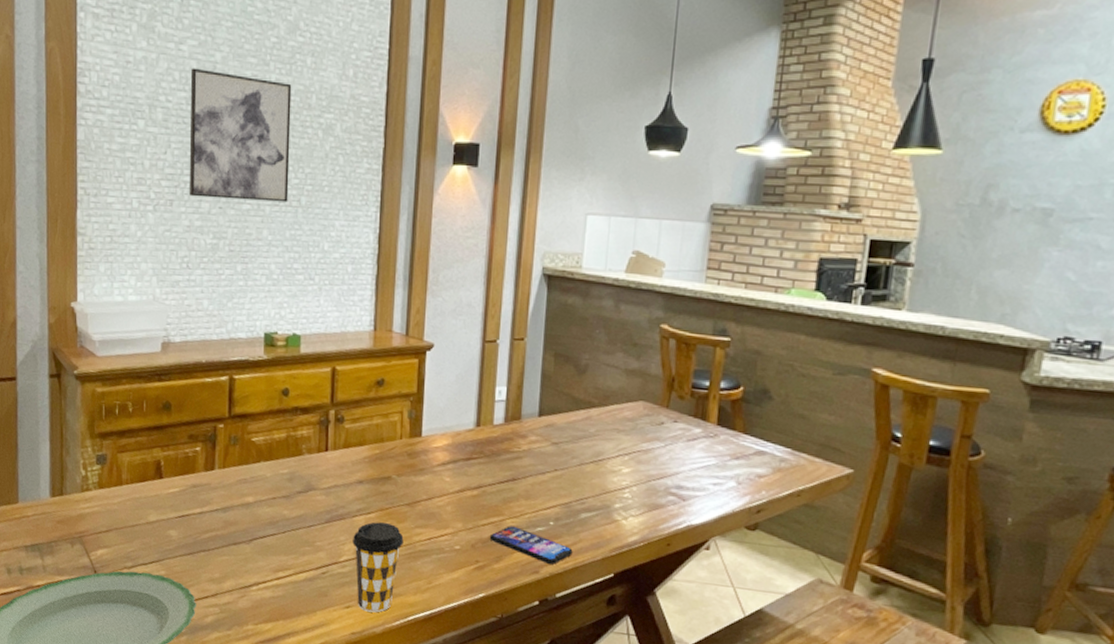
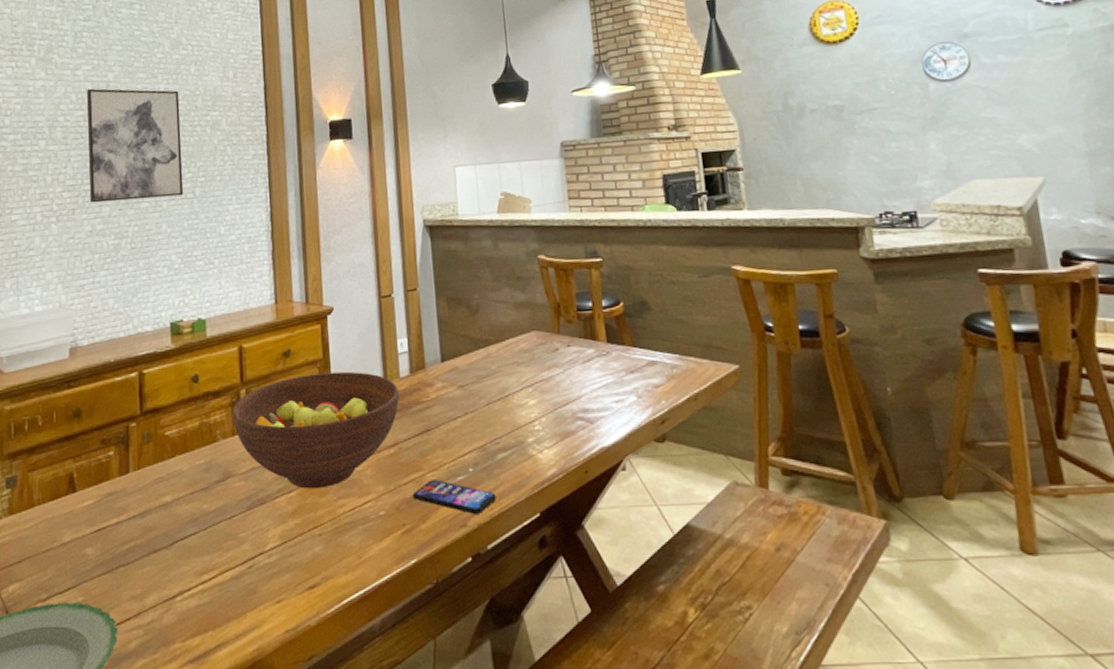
fruit bowl: none [319,406,490,516] -> present [232,371,399,489]
coffee cup: present [352,522,404,613] -> none [276,499,328,603]

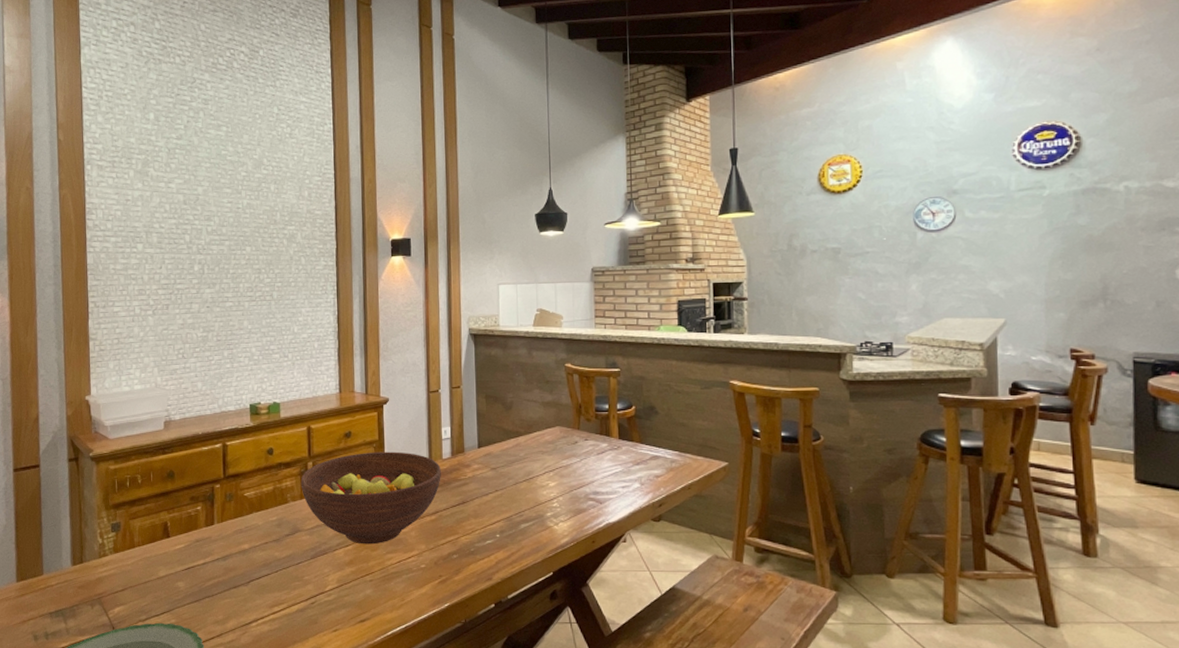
wall art: present [86,88,184,203] -> none [178,200,263,300]
smartphone: present [412,480,496,514] -> none [448,542,518,571]

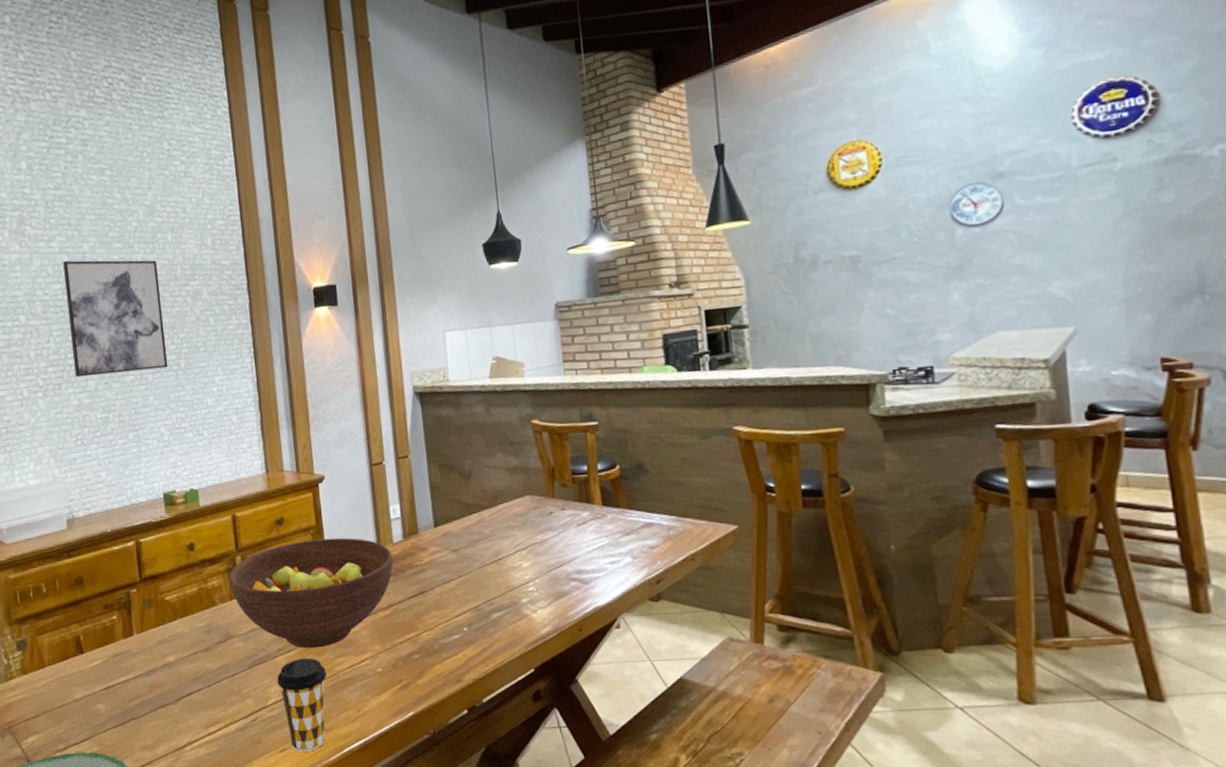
wall art: none [178,200,263,300] -> present [62,260,168,378]
coffee cup: none [335,553,378,632] -> present [277,658,327,752]

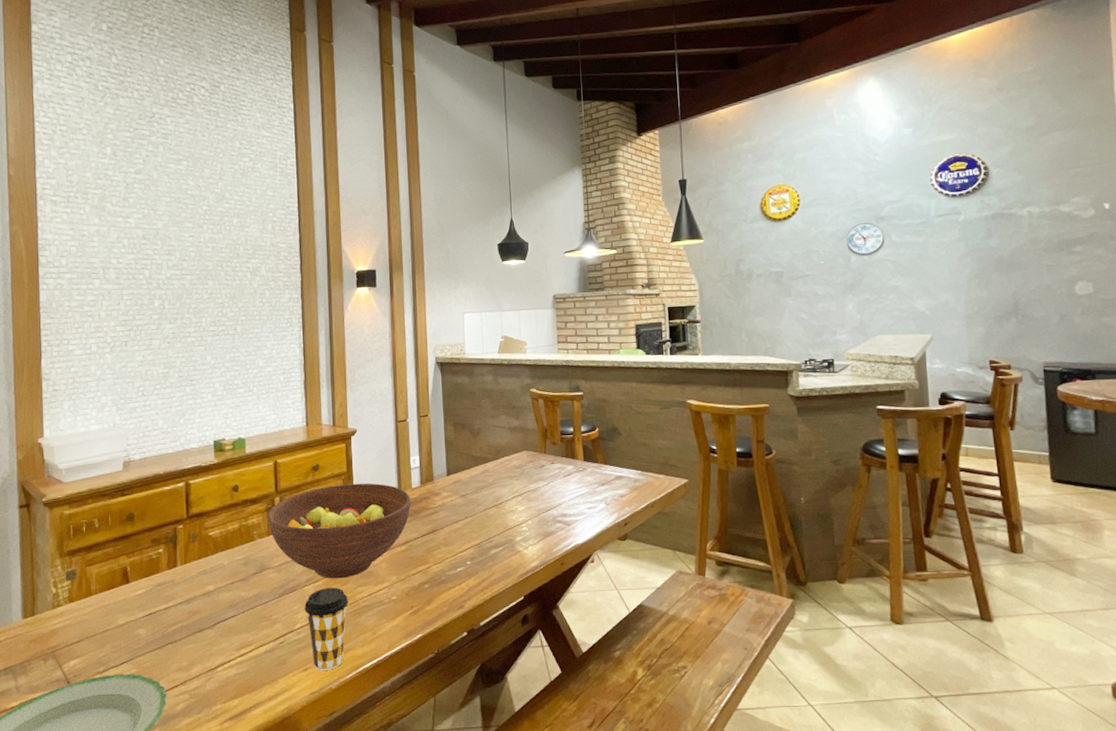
wall art: present [62,260,168,378] -> none [137,235,226,337]

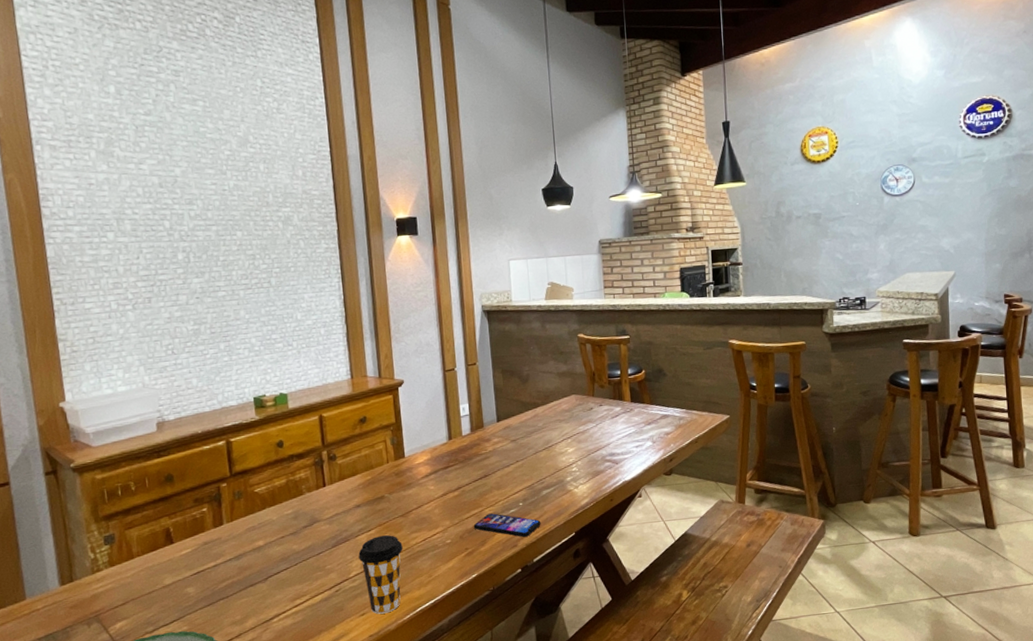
fruit bowl: present [267,483,411,579] -> none [315,432,462,528]
smartphone: none [420,571,489,598] -> present [473,513,541,537]

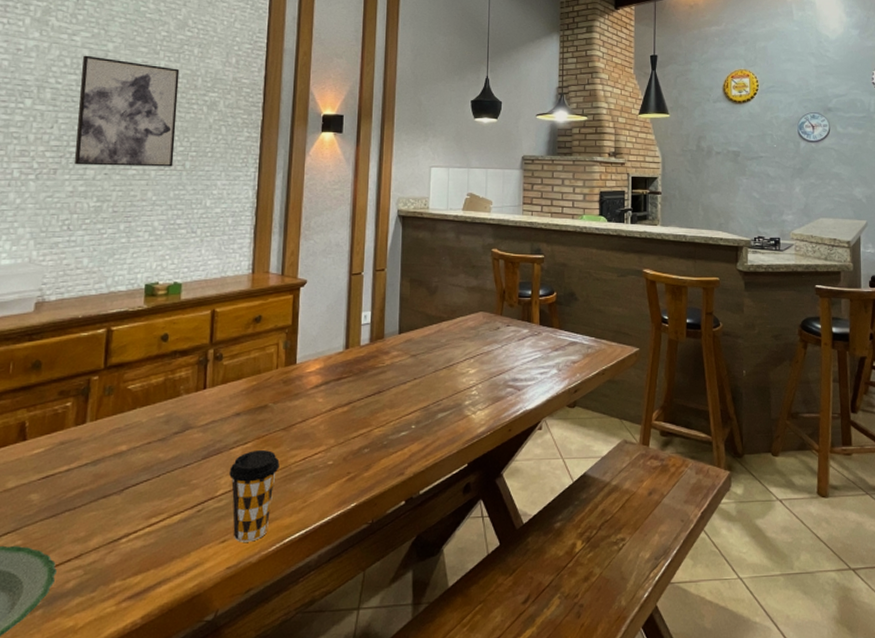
wall art: none [153,182,260,292] -> present [74,55,180,167]
smartphone: present [473,513,541,537] -> none [359,435,432,464]

